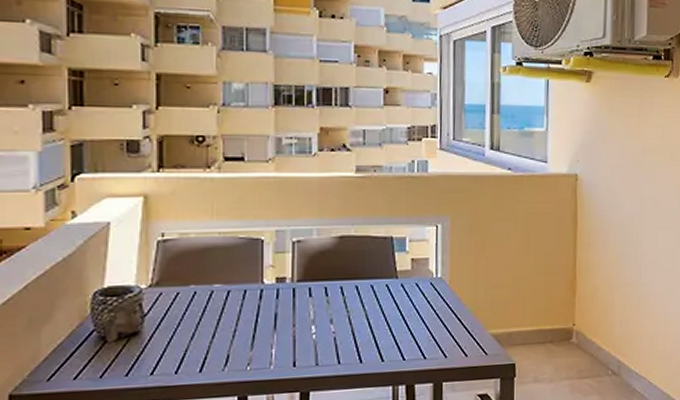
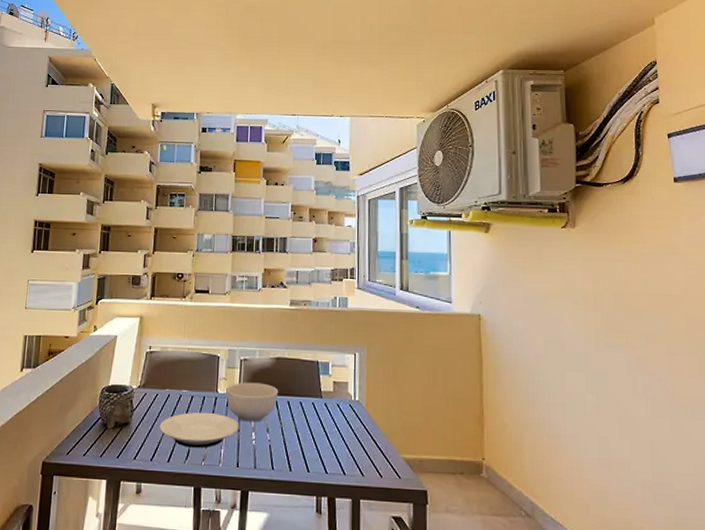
plate: none [186,308,294,352] -> present [160,412,239,448]
bowl: none [275,267,344,315] -> present [226,382,279,422]

